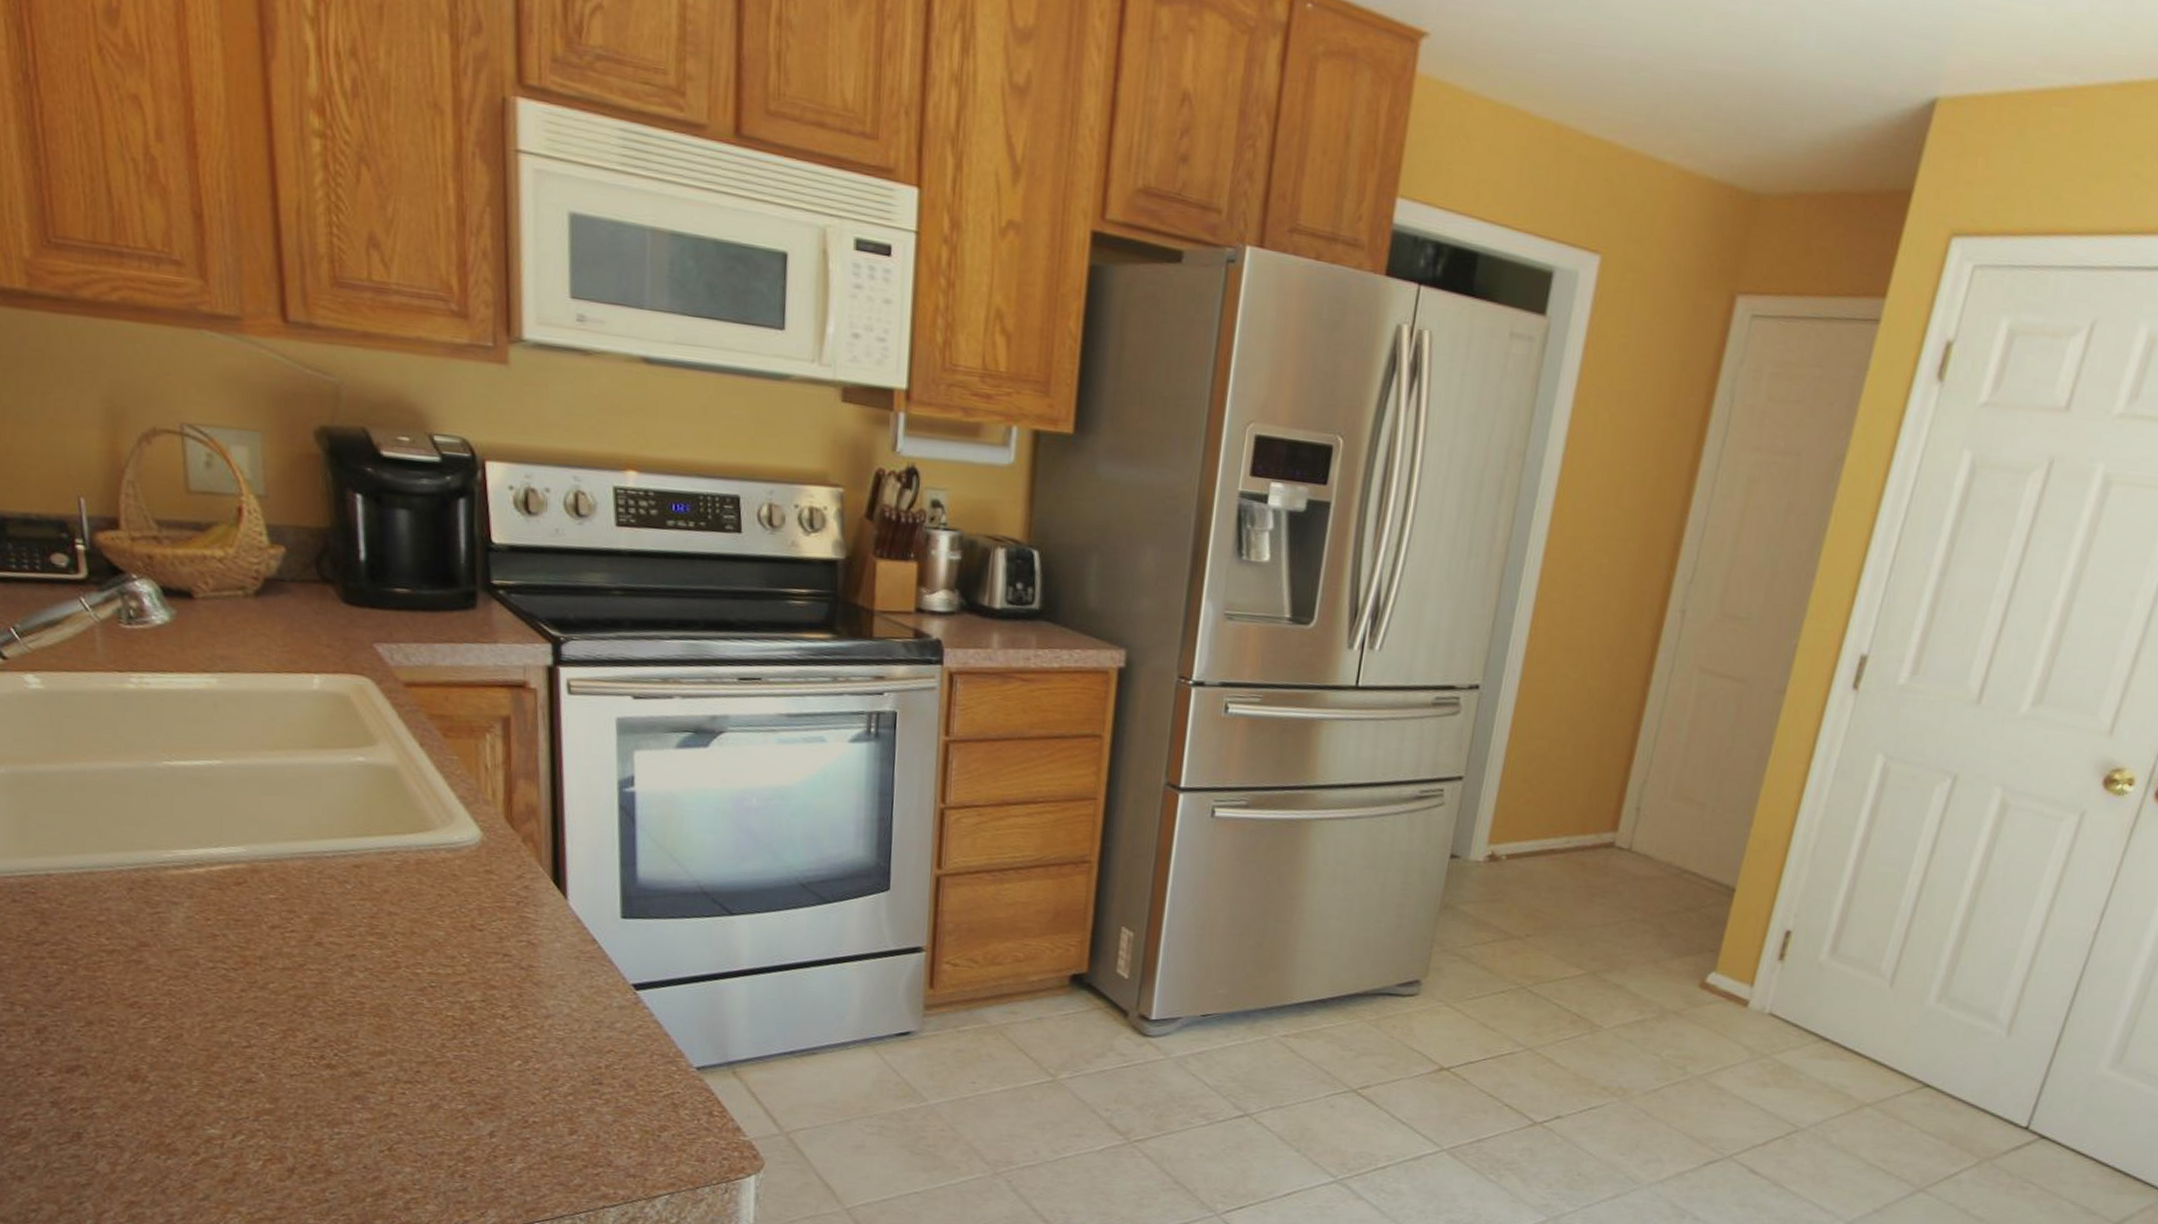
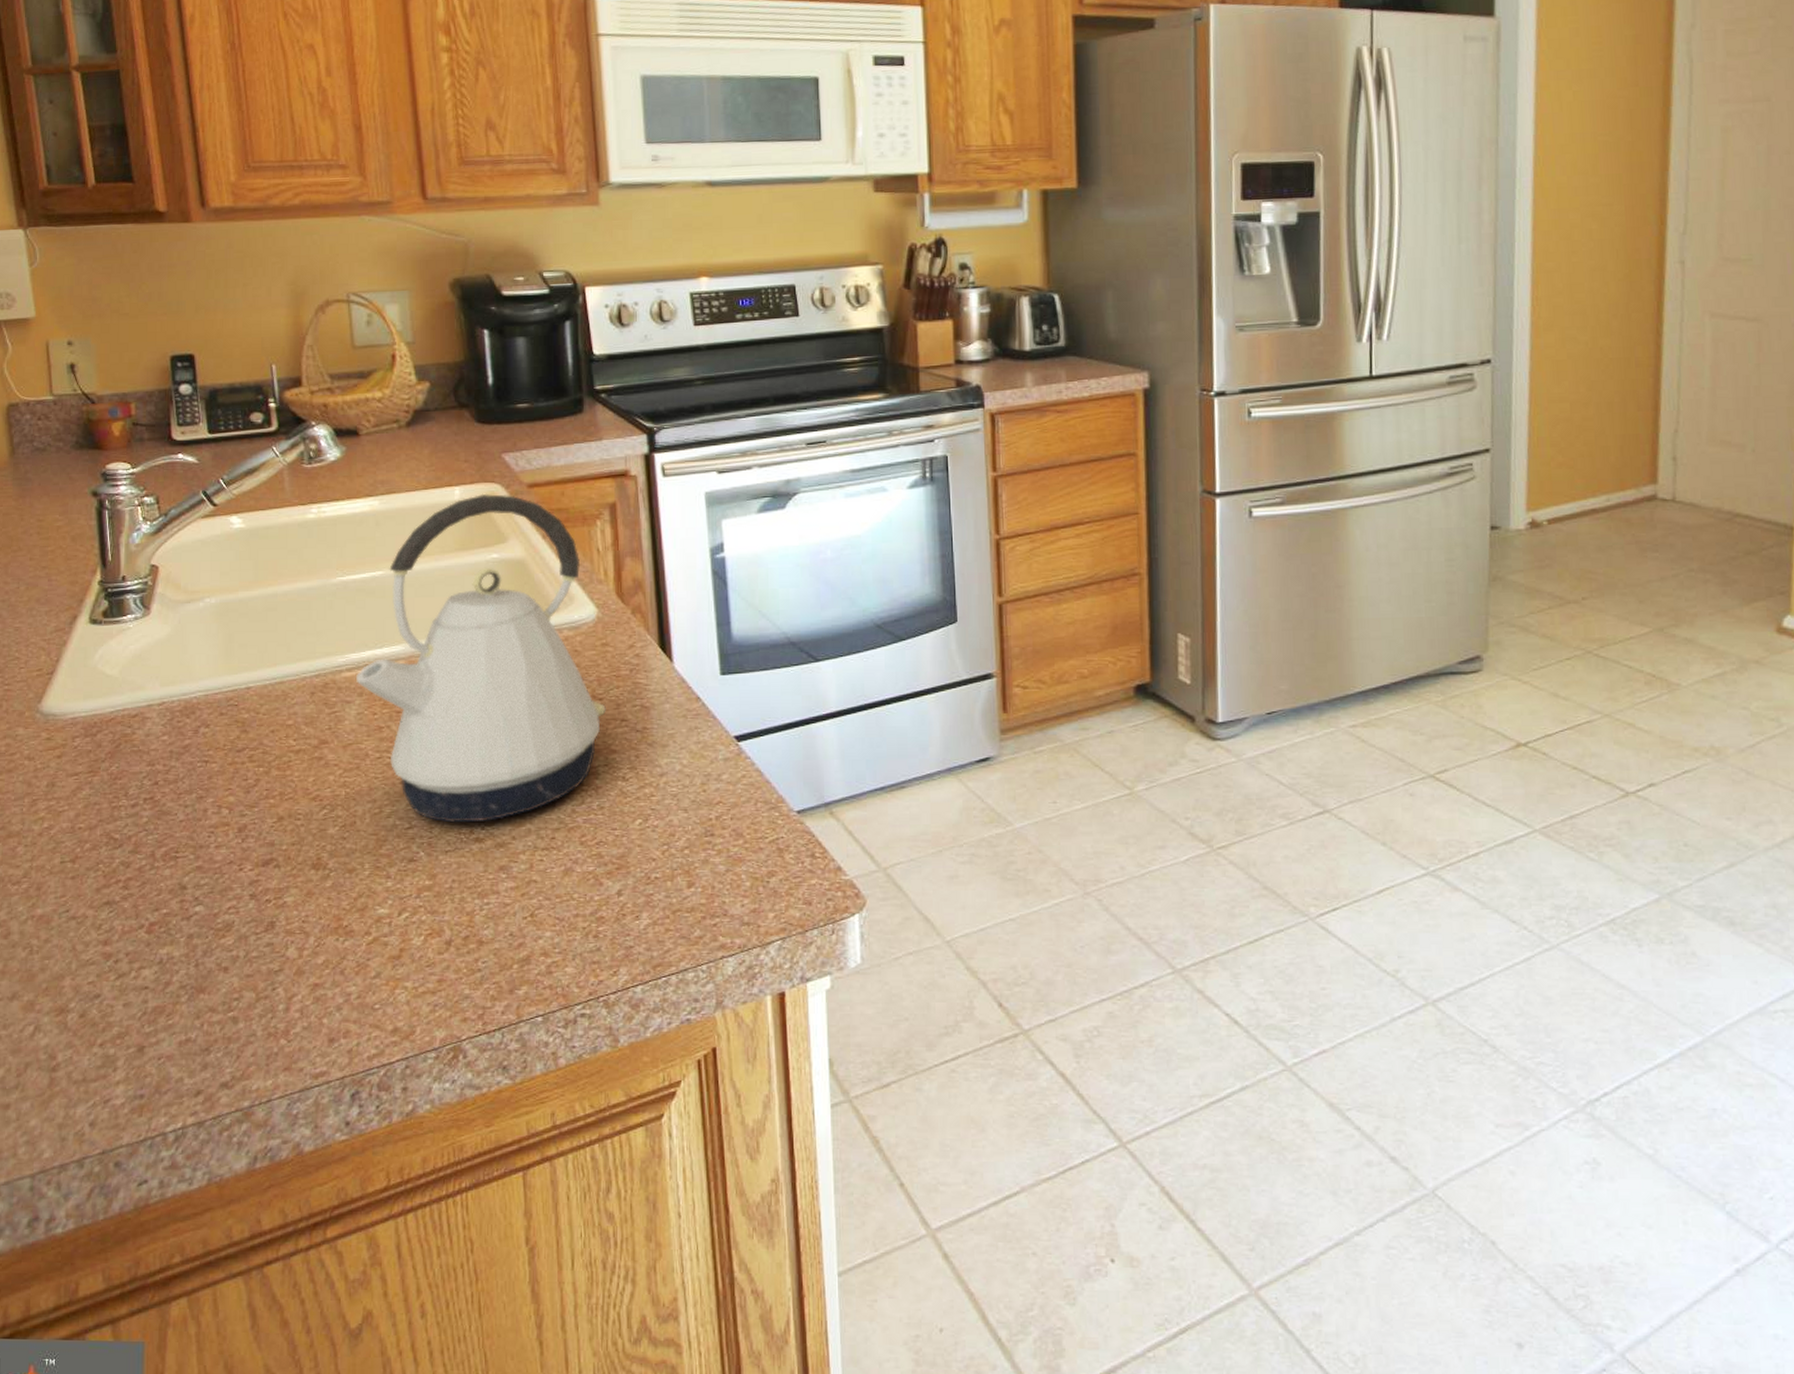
kettle: none [186,686,486,1048] -> present [356,493,606,823]

